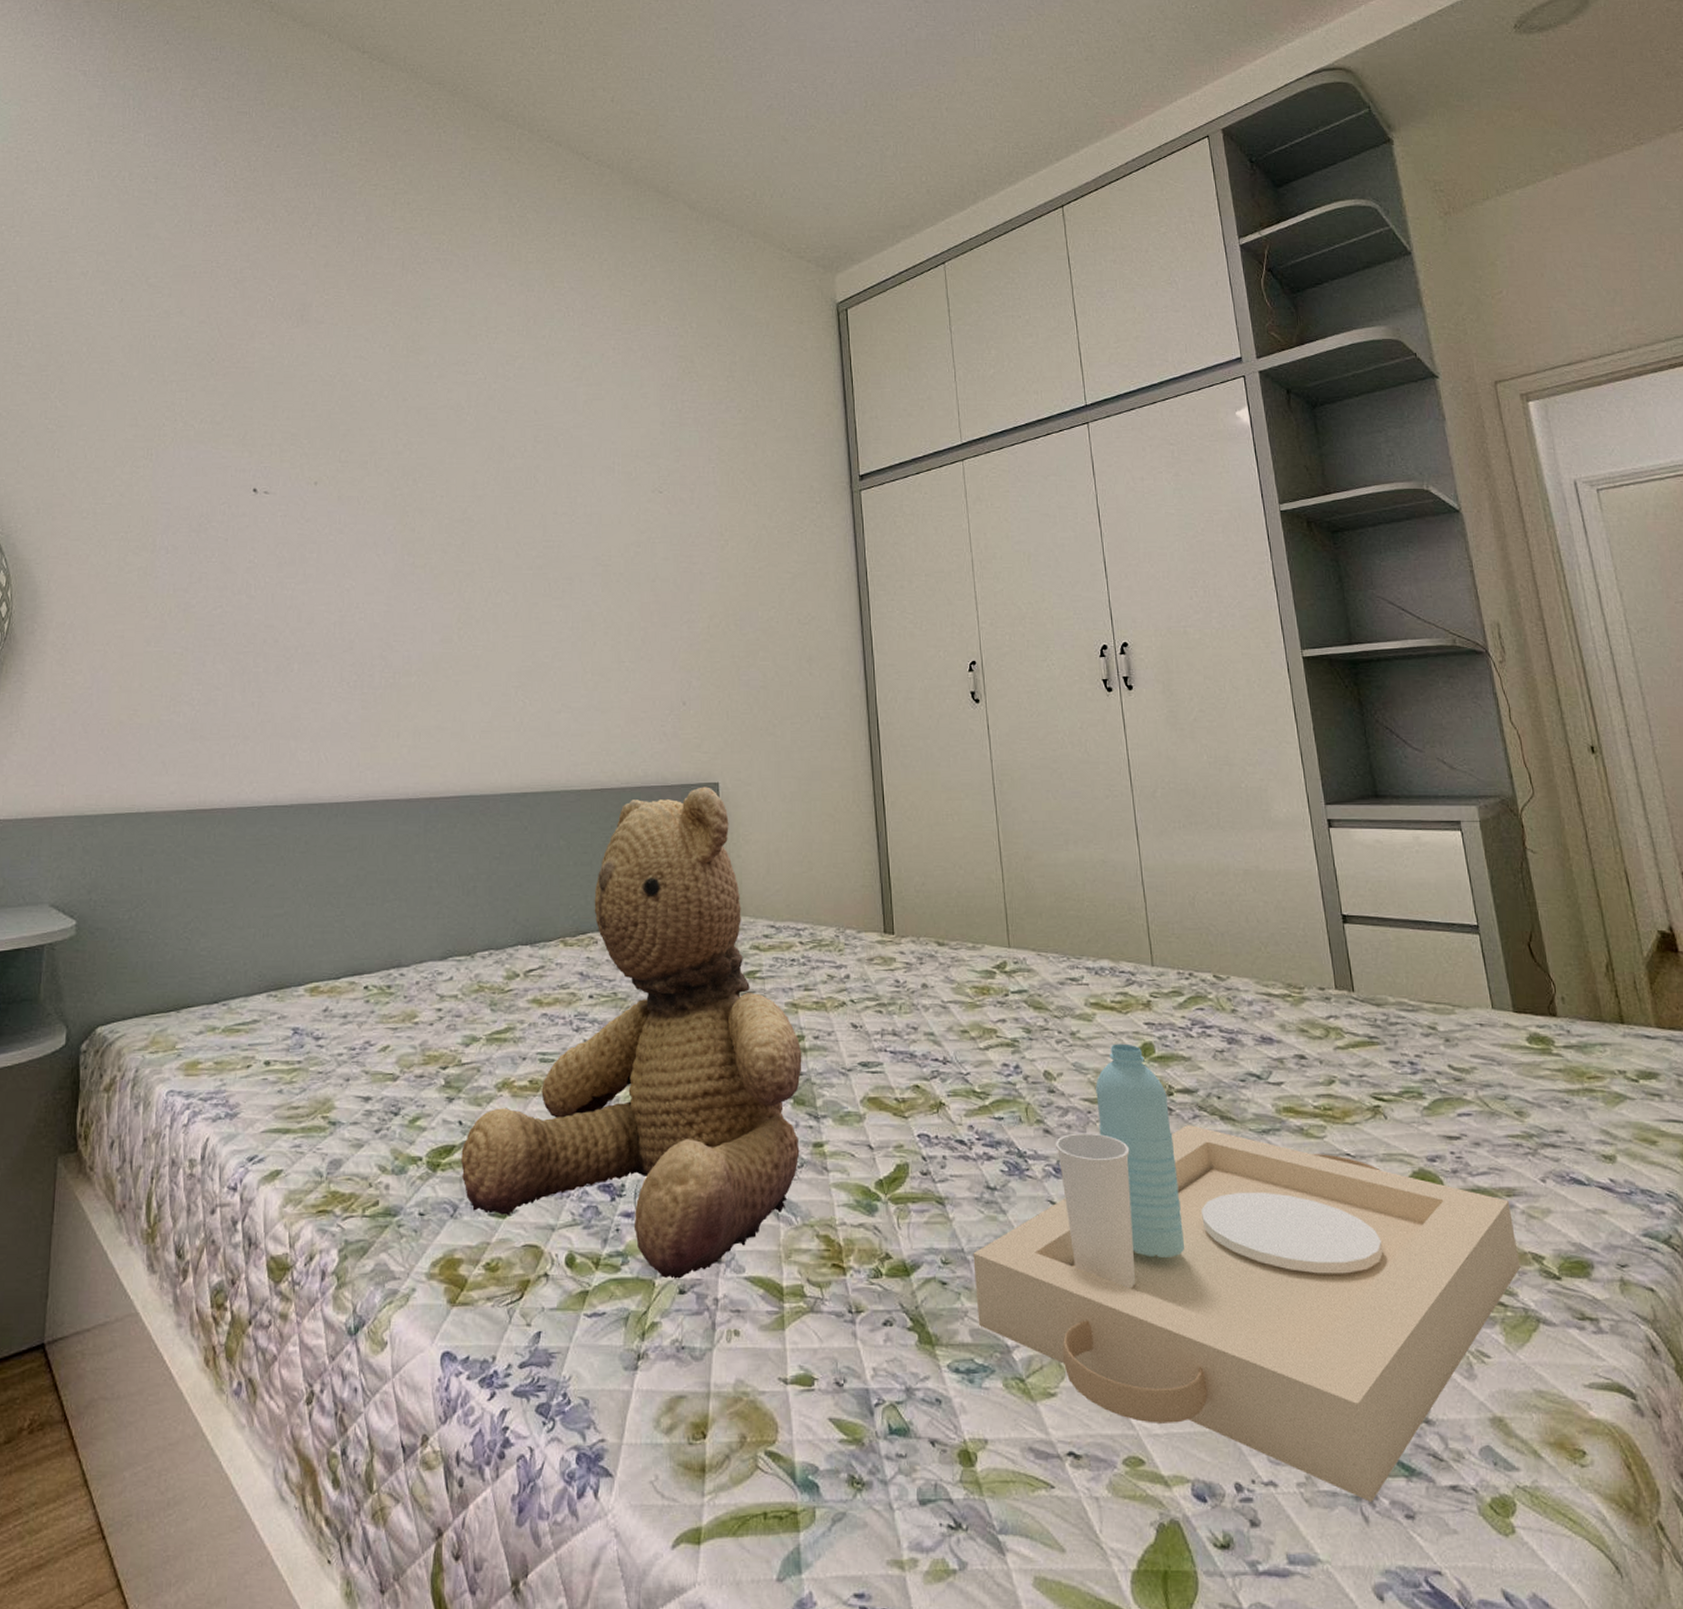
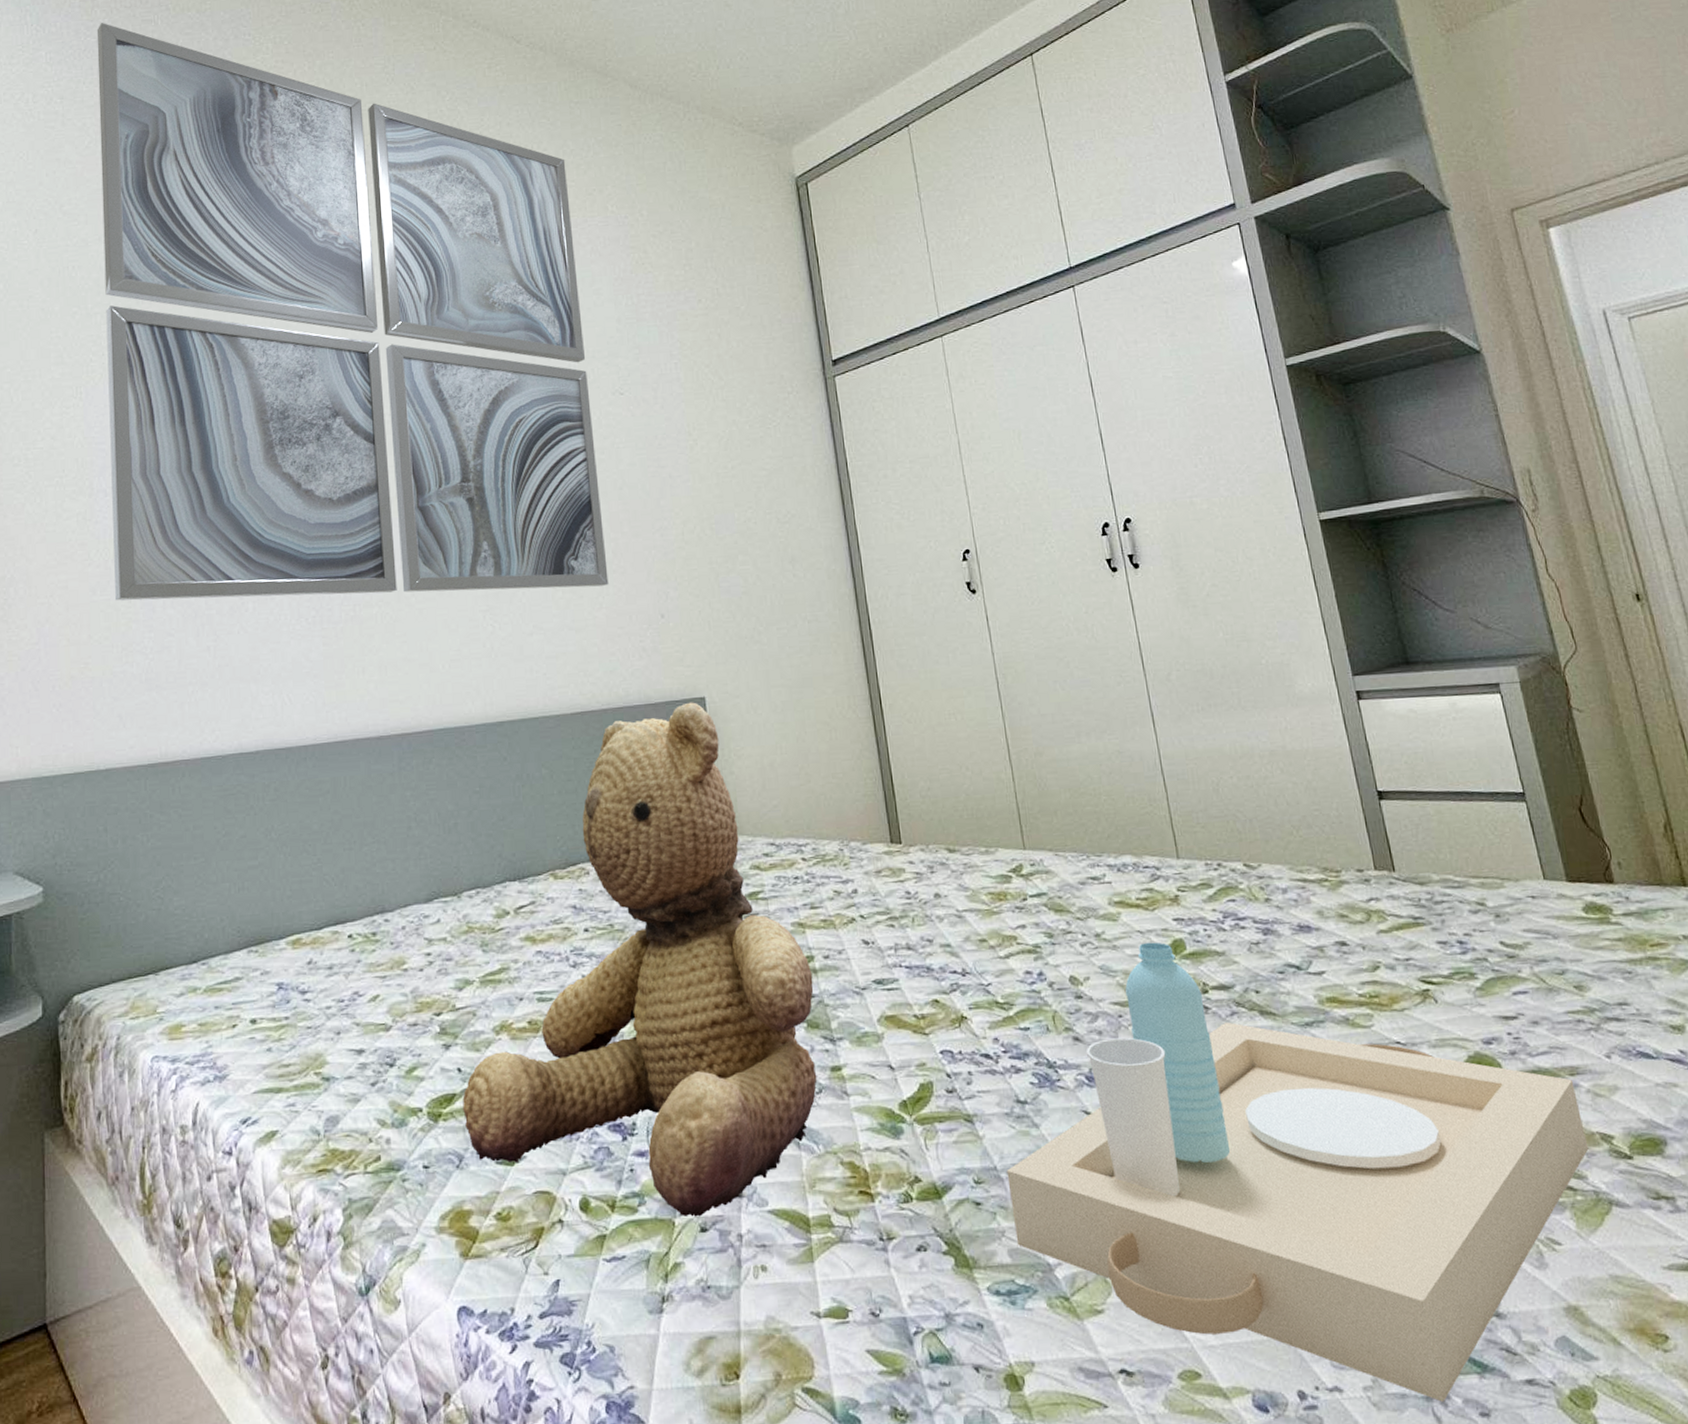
wall art: none [168,111,636,671] -> present [96,23,609,601]

